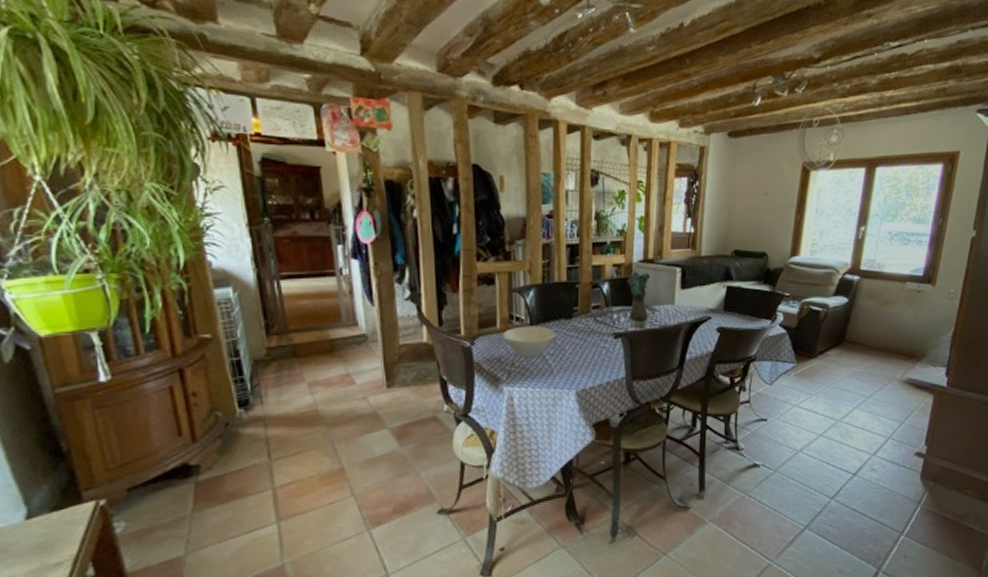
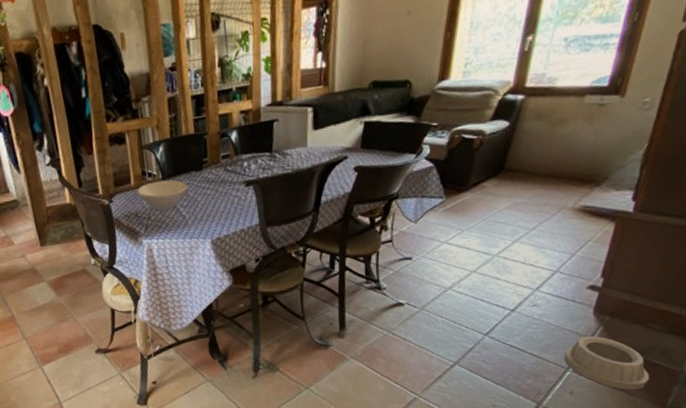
vase: present [626,269,651,329] -> none [255,114,280,175]
pet bowl: none [898,500,967,555] -> present [564,335,649,391]

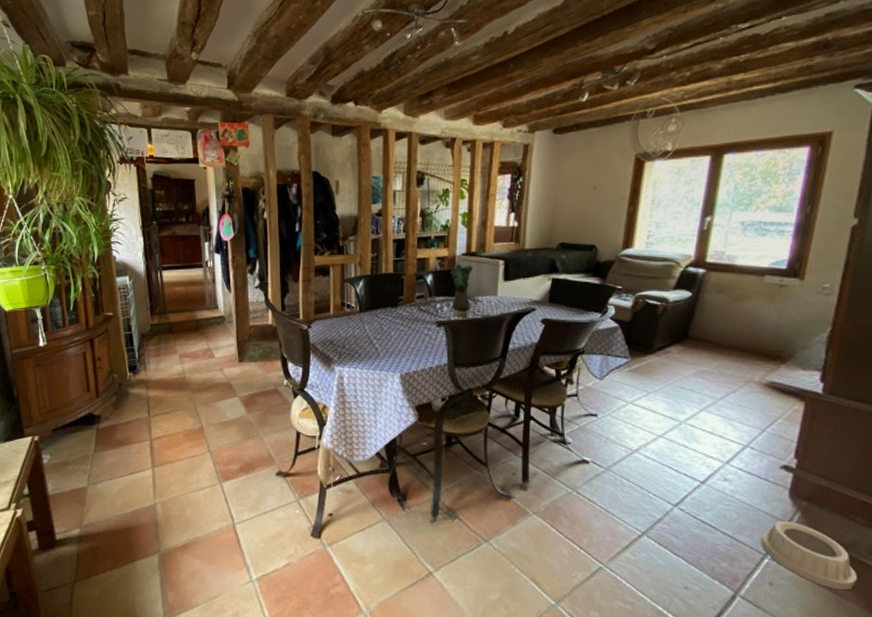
bowl: present [137,180,188,211] -> none [335,313,382,341]
vase: none [255,114,280,175] -> present [449,262,473,318]

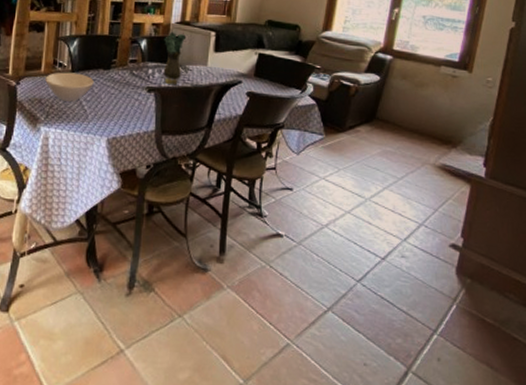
bowl: none [335,313,382,341] -> present [45,72,94,102]
pet bowl: present [760,520,857,591] -> none [431,297,510,366]

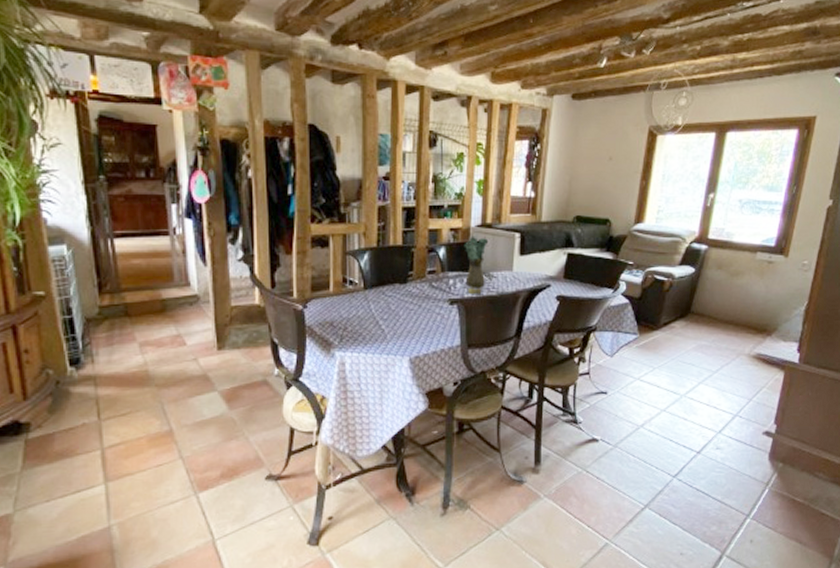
bowl: present [45,72,94,102] -> none [336,290,390,322]

